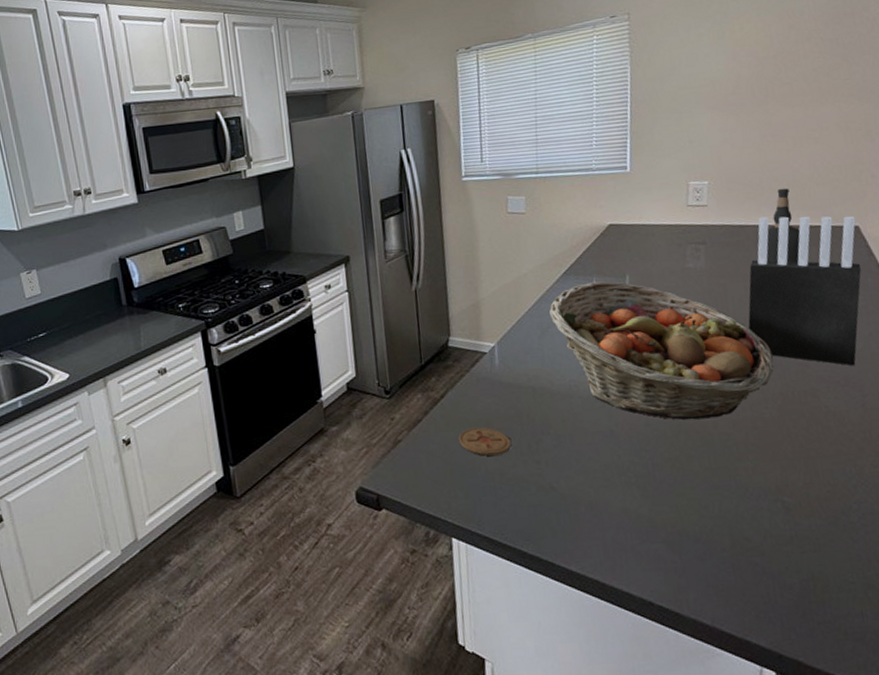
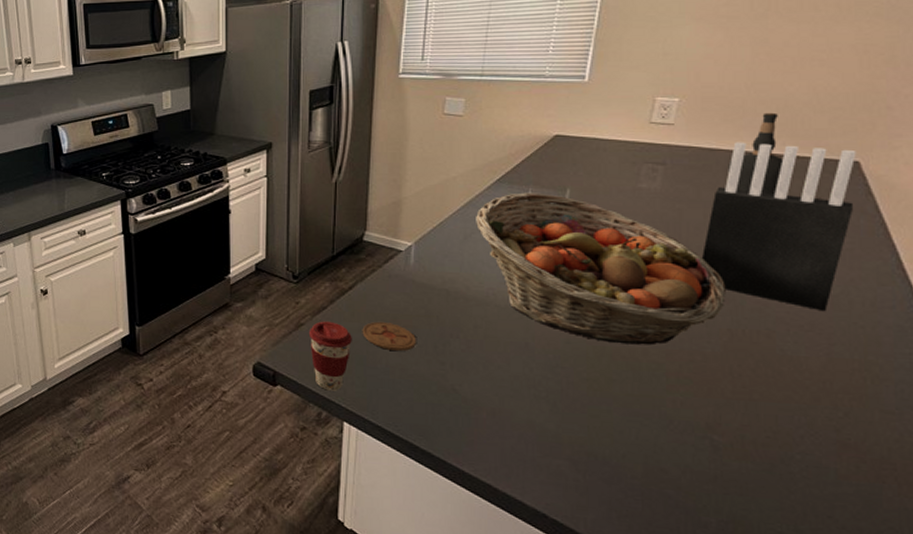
coffee cup: none [407,434,450,507] -> present [308,321,352,391]

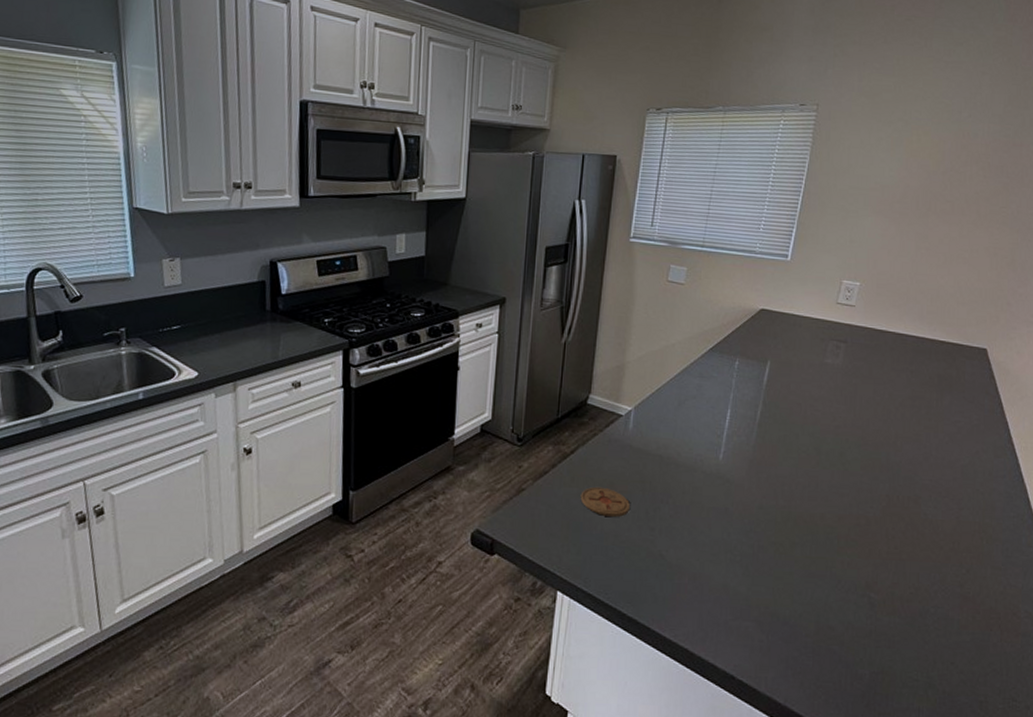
coffee cup: present [308,321,352,391] -> none [529,486,571,559]
fruit basket: present [476,192,726,345] -> none [690,362,887,510]
knife block: present [701,142,856,312] -> none [869,326,985,480]
liquor bottle: present [728,112,784,195] -> none [893,301,934,375]

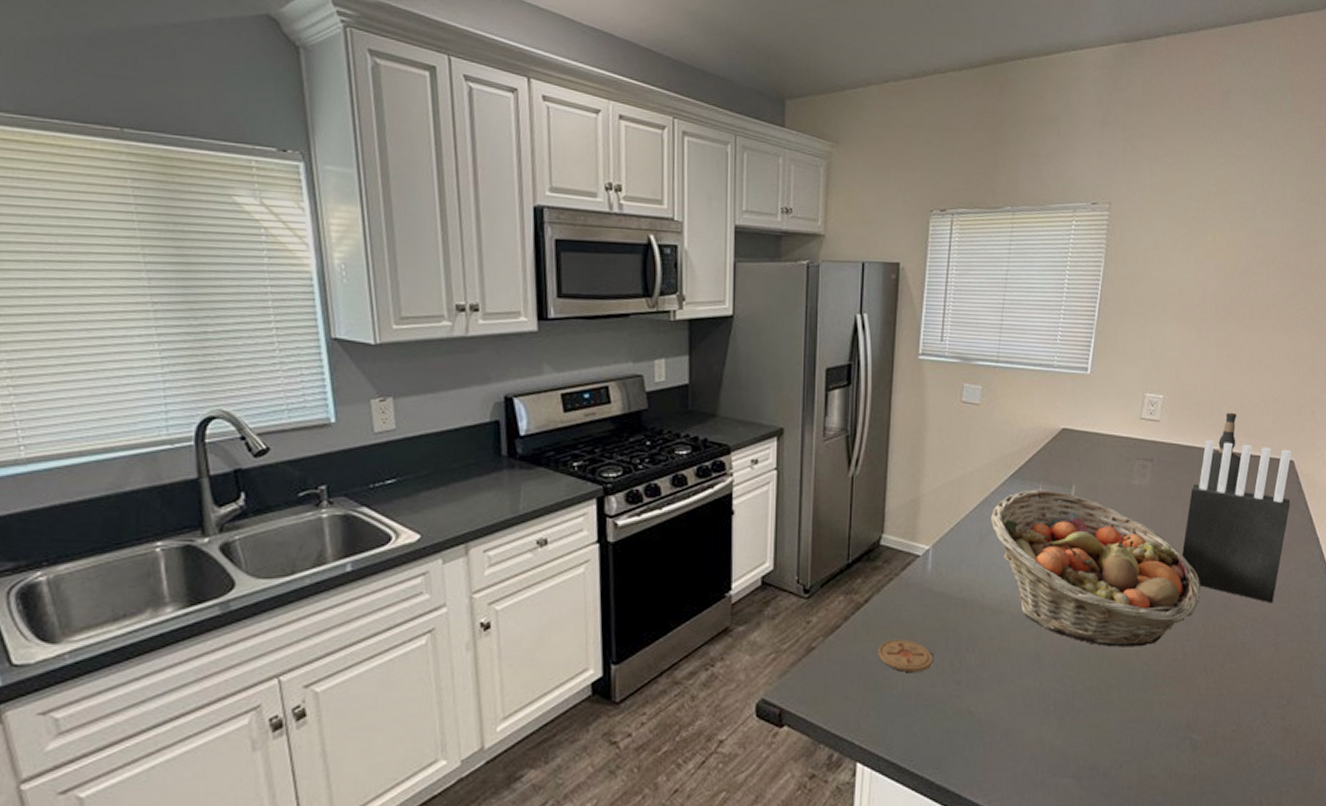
fruit basket: none [690,362,887,510] -> present [991,489,1201,647]
knife block: none [869,326,985,480] -> present [1181,440,1292,604]
liquor bottle: none [893,301,934,375] -> present [1201,412,1242,492]

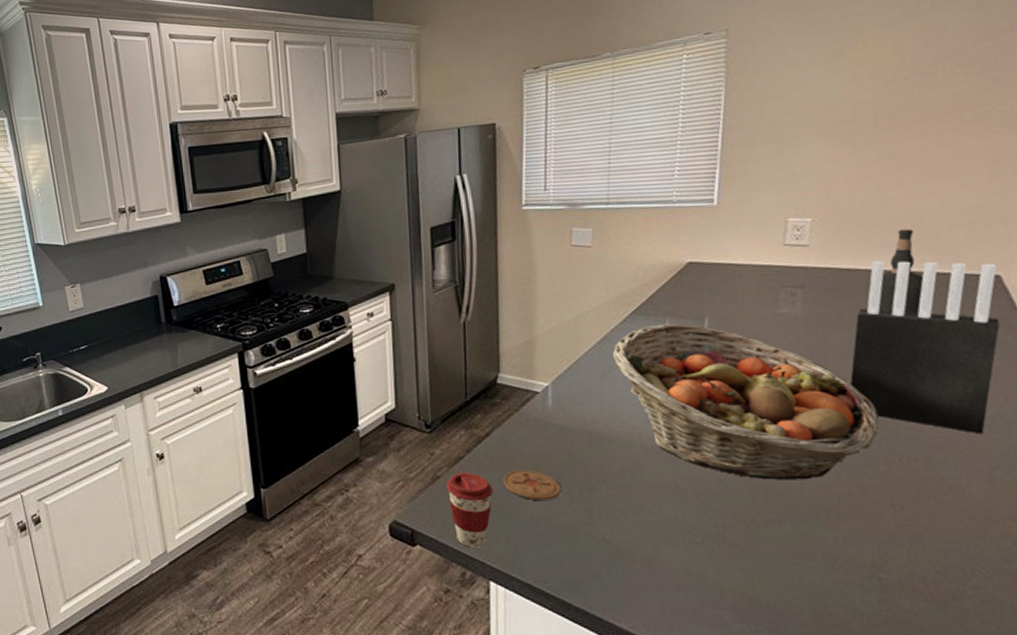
coffee cup: none [820,642,867,727] -> present [446,472,493,548]

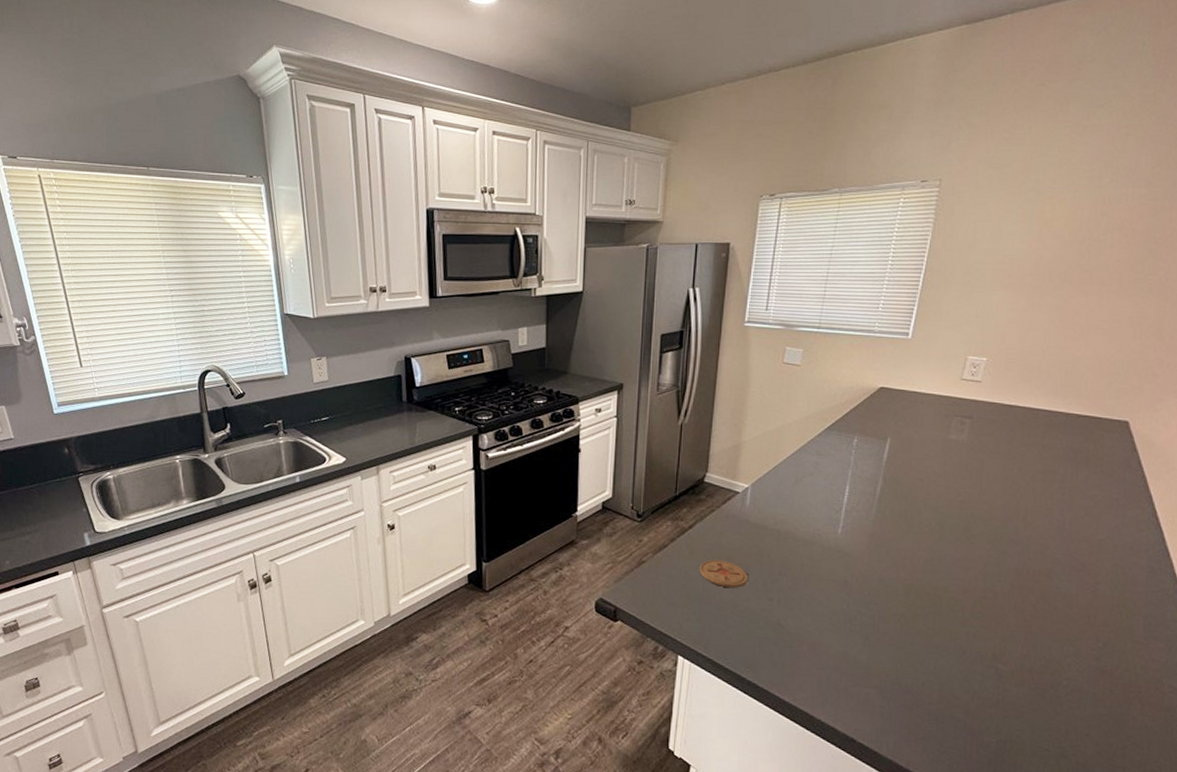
coffee cup: present [446,472,493,548] -> none [649,559,690,626]
fruit basket: present [613,323,879,480] -> none [807,440,1016,583]
knife block: present [849,260,1000,435] -> none [997,400,1127,554]
liquor bottle: present [868,228,925,315] -> none [1023,374,1069,449]

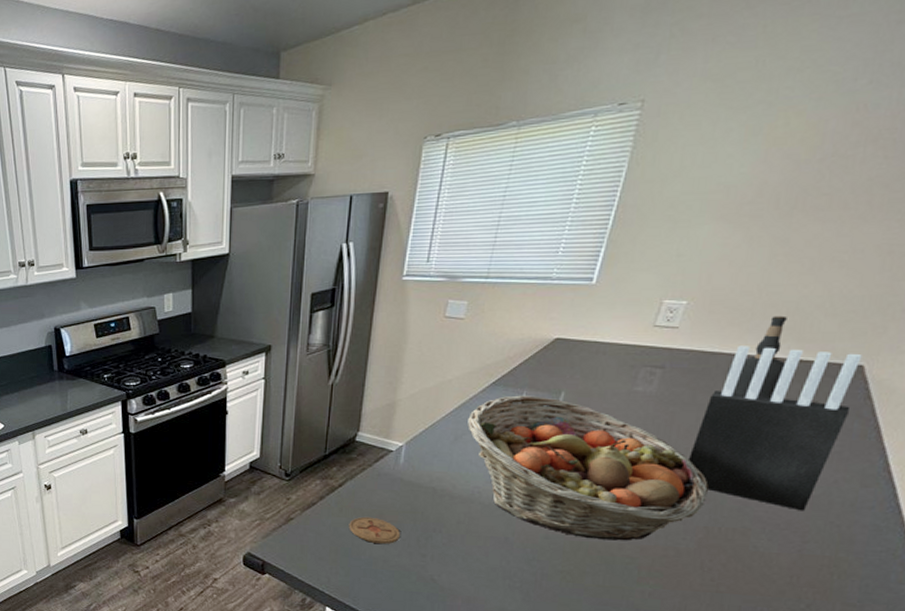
fruit basket: none [807,440,1016,583] -> present [468,395,709,541]
knife block: none [997,400,1127,554] -> present [687,346,862,511]
liquor bottle: none [1023,374,1069,449] -> present [727,315,787,399]

